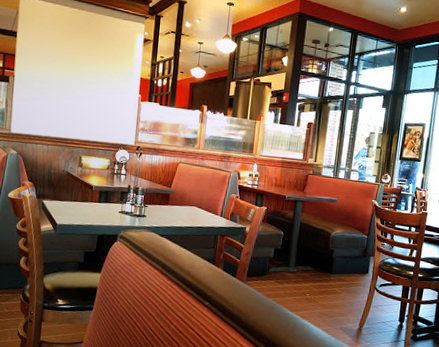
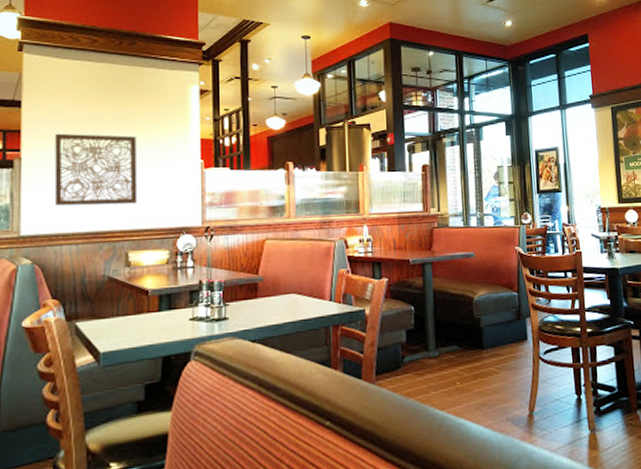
wall art: none [34,60,94,121] -> present [54,133,138,206]

